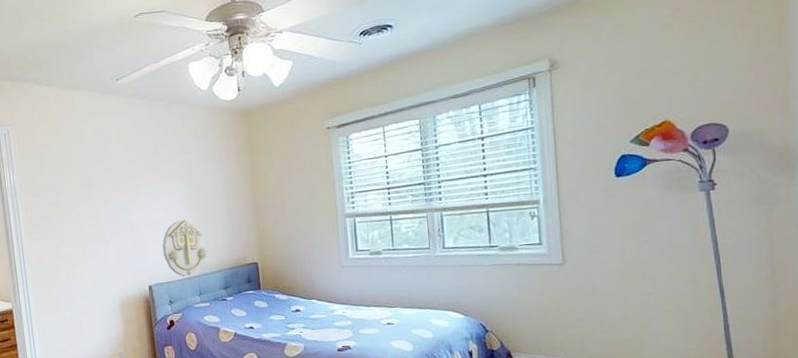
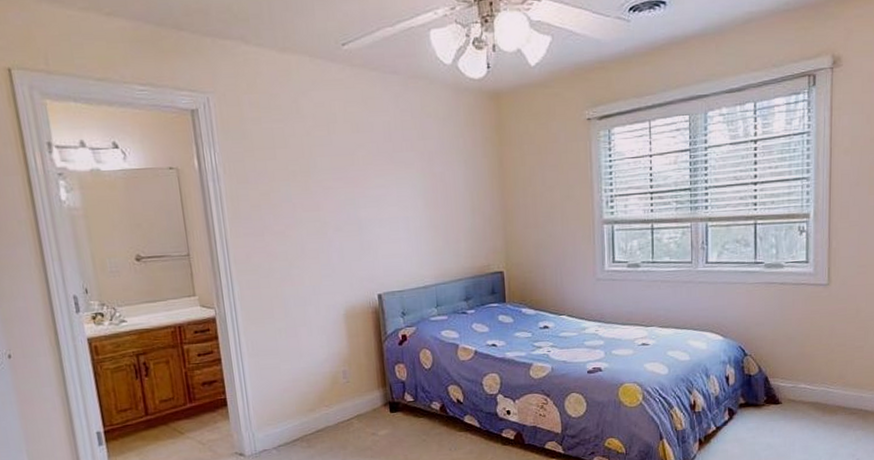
wall decoration: present [162,219,208,277] -> none [395,218,447,285]

